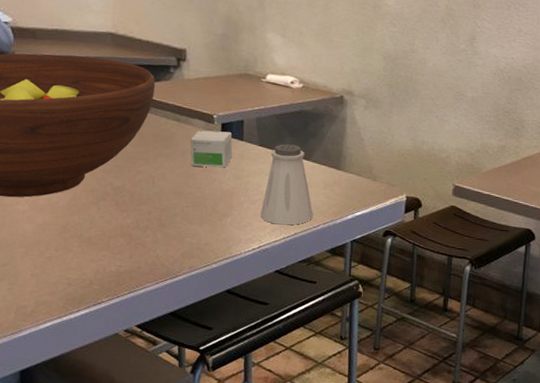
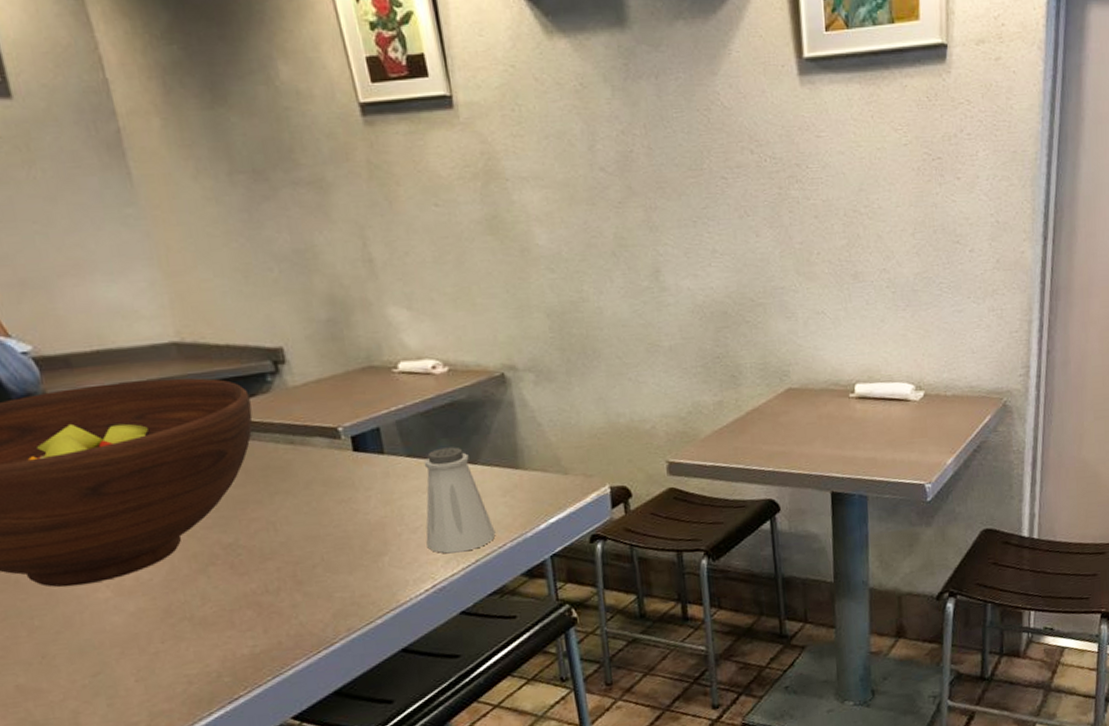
small box: present [190,130,233,168] -> none [313,446,375,500]

